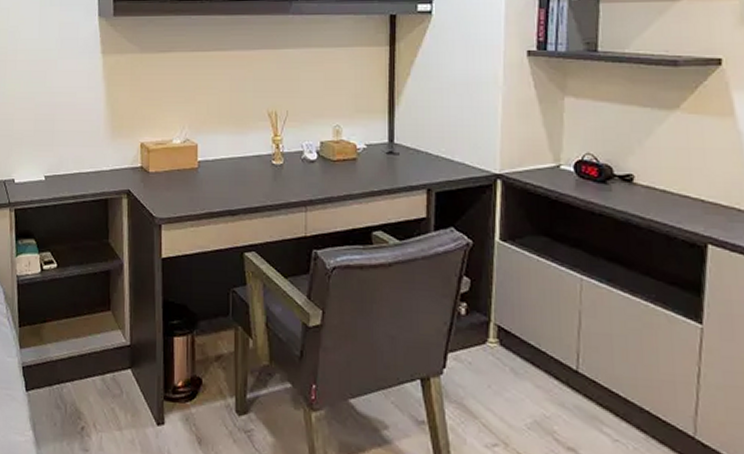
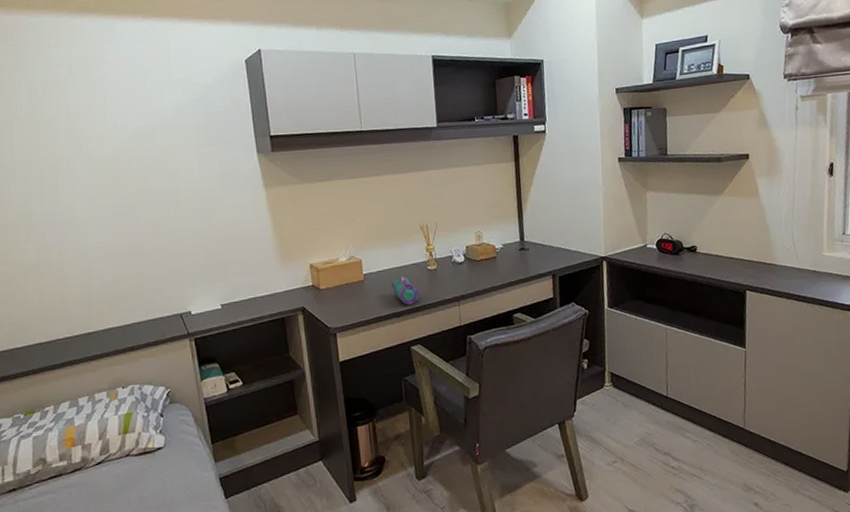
pencil case: none [229,168,261,203] -> present [391,276,420,305]

